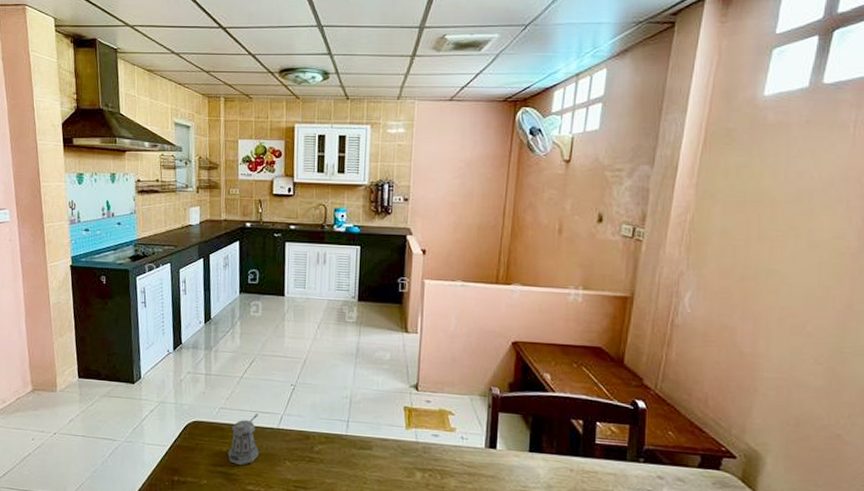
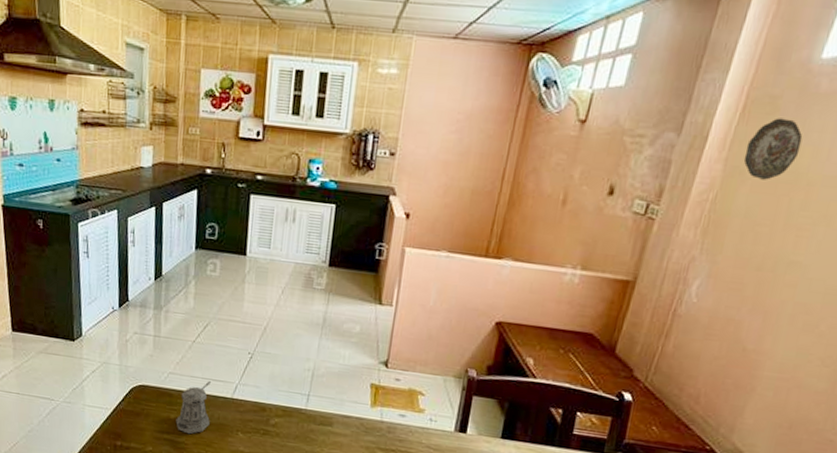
decorative plate: none [712,147,760,200] -> present [743,118,803,180]

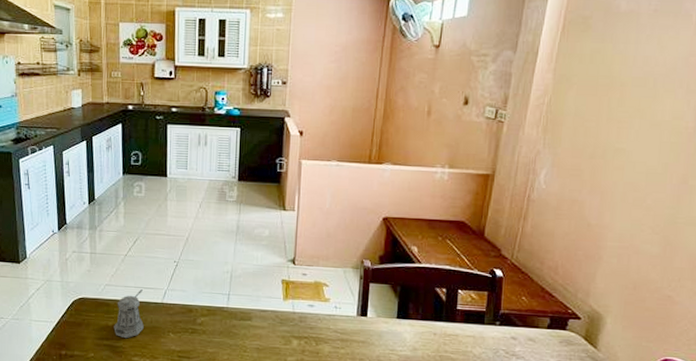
decorative plate: present [743,118,803,180] -> none [568,34,612,84]

